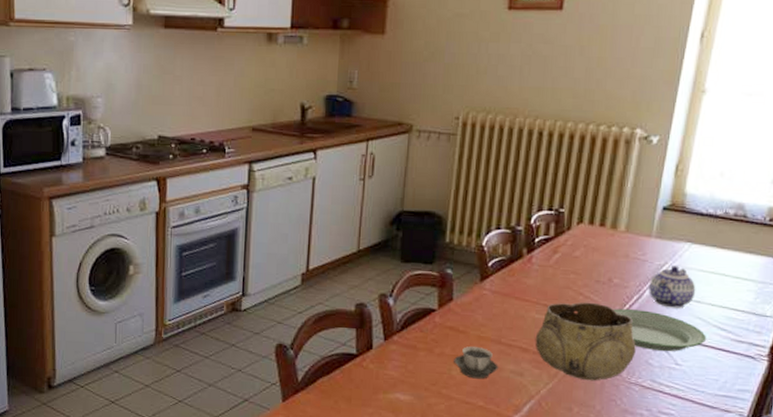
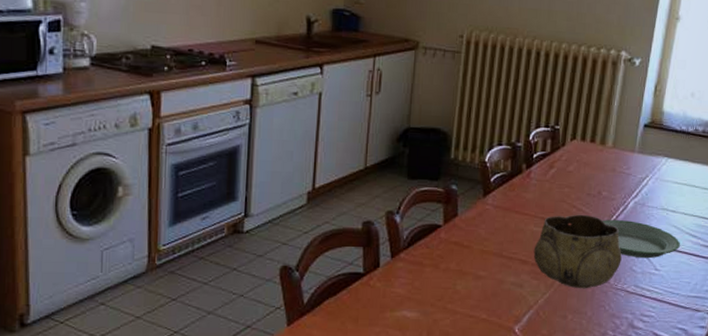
cup: present [454,346,498,379] -> none [458,260,500,292]
teapot: present [649,266,696,308] -> none [632,179,672,218]

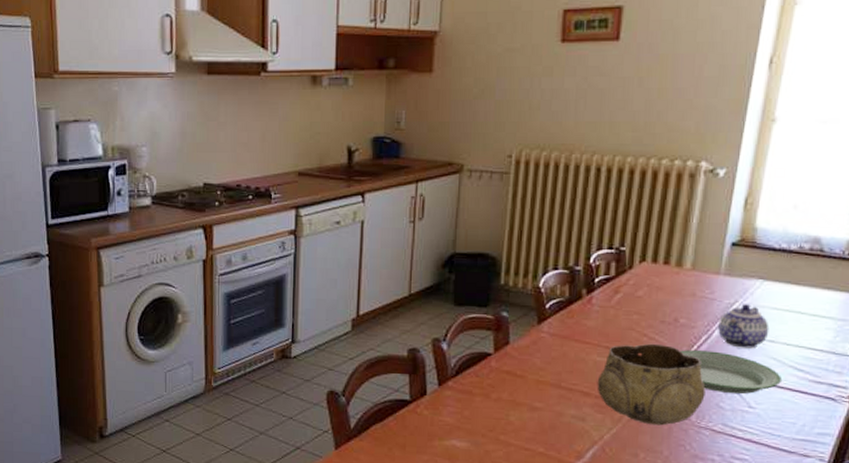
teapot: none [632,179,672,218] -> present [718,304,770,349]

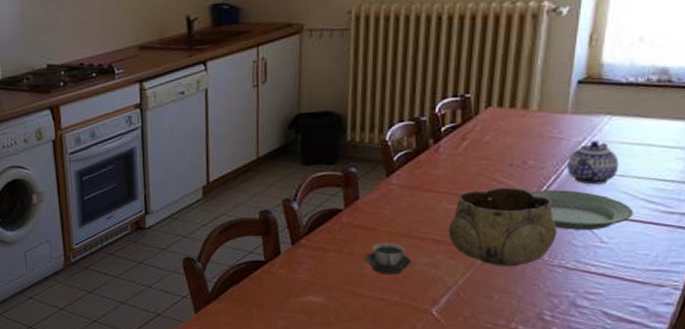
cup: none [511,390,559,425] -> present [365,242,412,275]

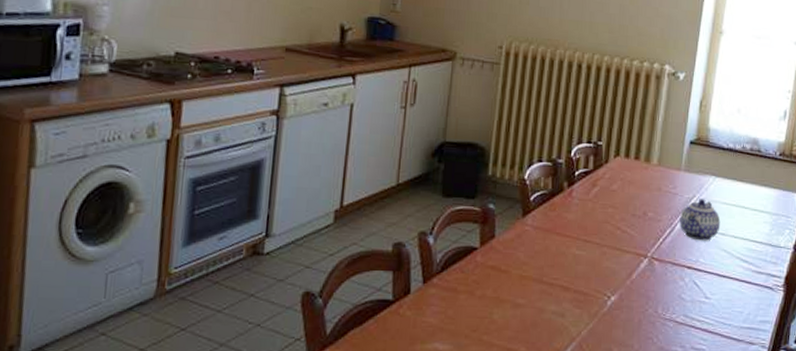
cup: present [365,242,412,275] -> none [495,286,540,322]
decorative bowl: present [448,187,557,267] -> none [576,236,670,319]
plate: present [530,190,634,231] -> none [648,243,732,286]

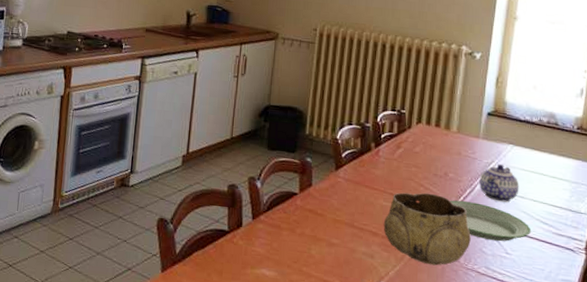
decorative bowl: none [576,236,670,319] -> present [383,192,471,266]
plate: none [648,243,732,286] -> present [449,200,532,242]

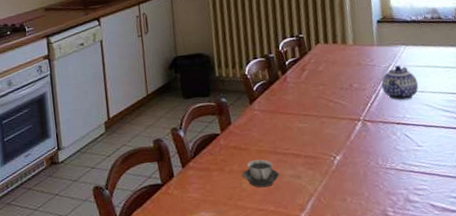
cup: none [313,228,352,259] -> present [242,159,280,188]
decorative bowl: present [383,192,471,266] -> none [303,106,385,173]
plate: present [449,200,532,242] -> none [359,105,437,138]

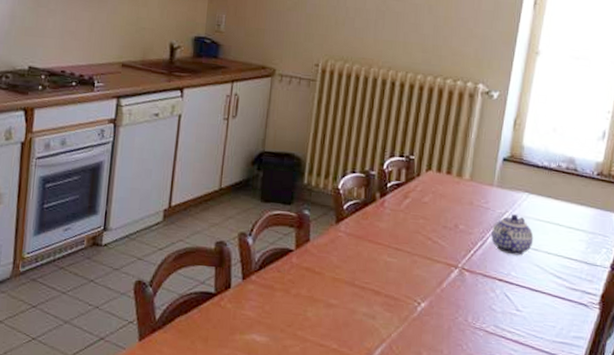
cup: present [242,159,280,188] -> none [309,287,352,321]

